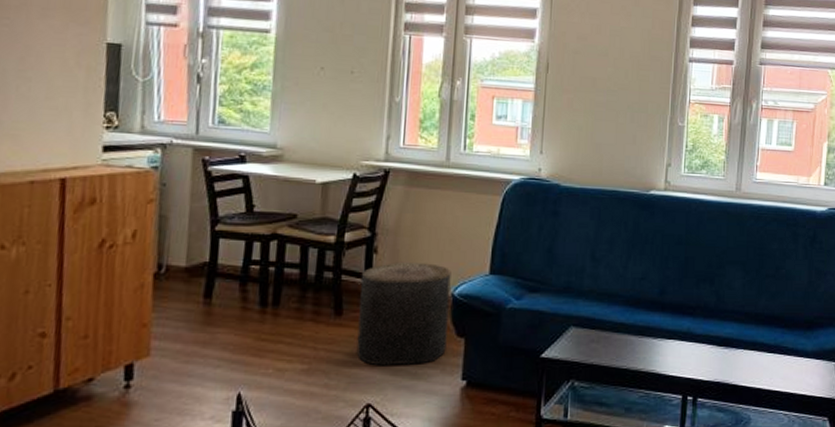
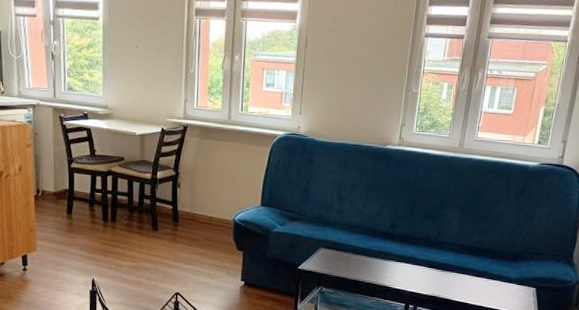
stool: present [356,263,451,366] -> none [168,195,233,268]

